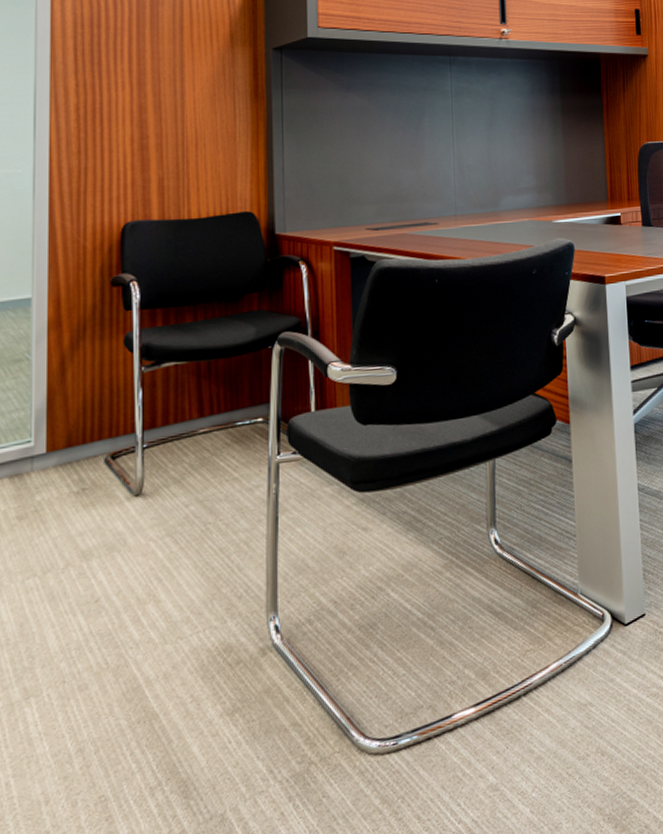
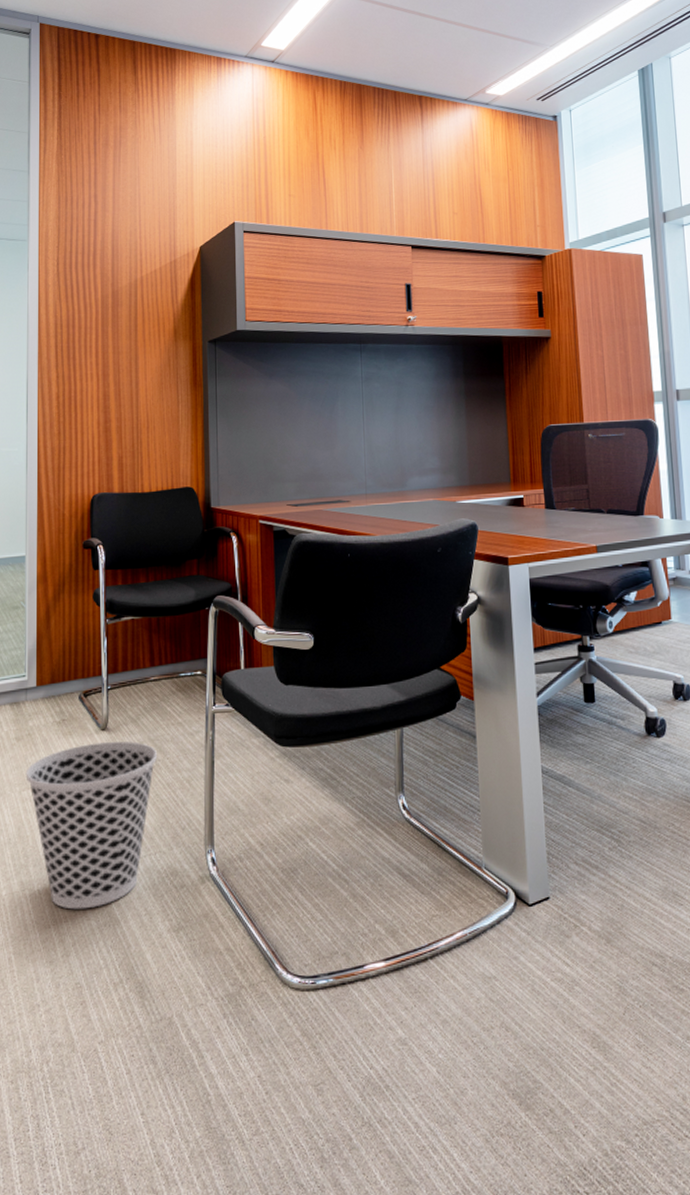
wastebasket: none [30,505,208,711] -> present [25,741,158,910]

